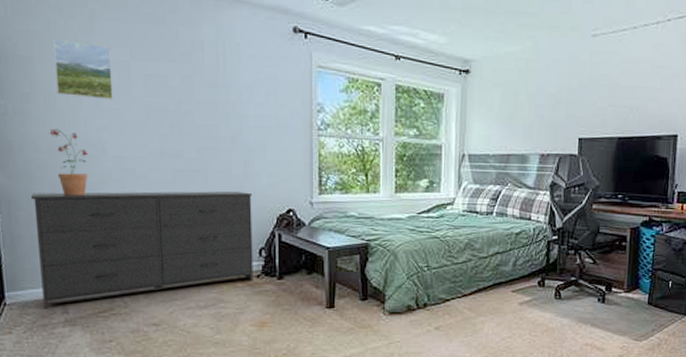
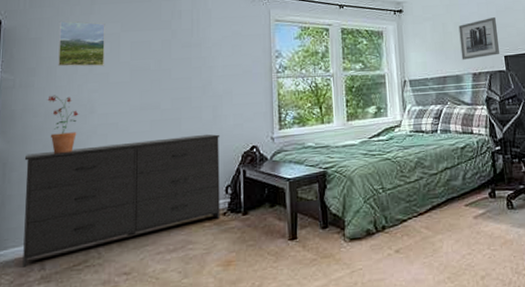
wall art: none [530,91,576,138] -> present [458,17,500,60]

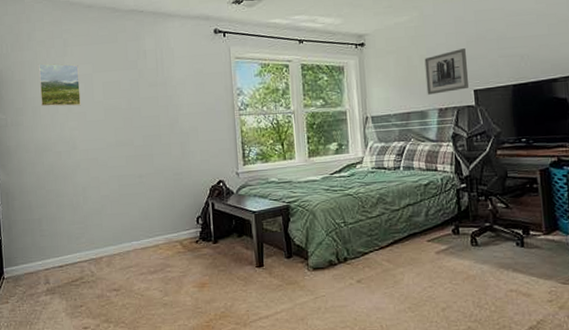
dresser: present [22,134,220,267] -> none [22,168,193,281]
potted plant: present [47,95,79,154] -> none [36,132,64,186]

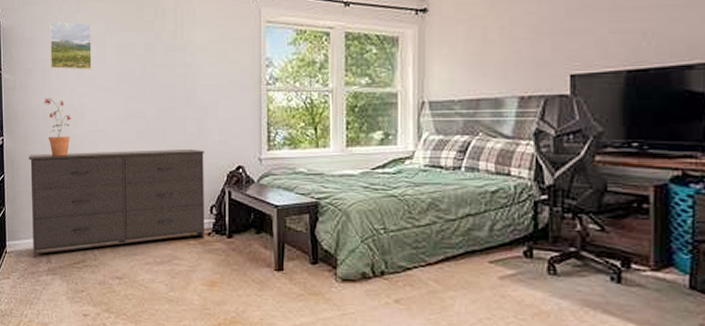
dresser: none [22,168,193,281] -> present [28,148,205,258]
potted plant: none [36,132,64,186] -> present [44,98,71,157]
wall art: present [424,48,470,95] -> none [505,20,565,78]

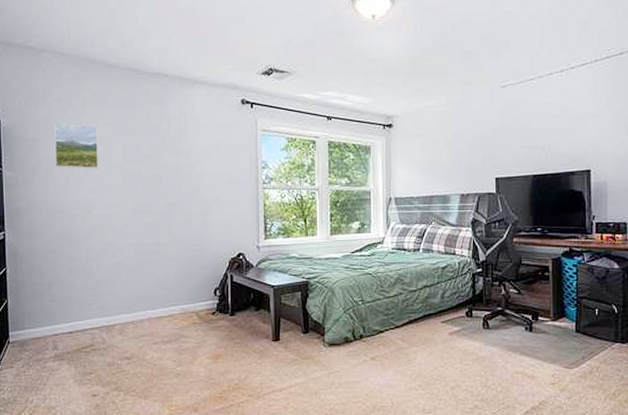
dresser: present [28,148,205,258] -> none [32,239,210,346]
potted plant: present [44,98,71,157] -> none [48,194,78,250]

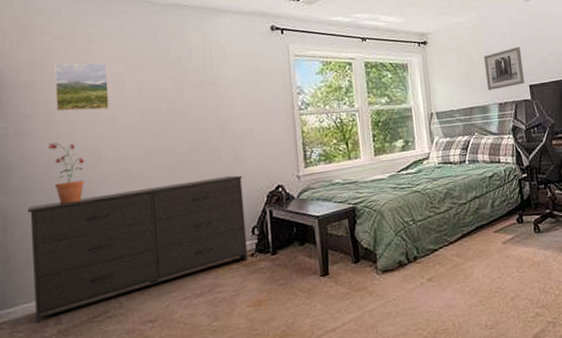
dresser: none [32,239,210,346] -> present [27,175,248,323]
potted plant: none [48,194,78,250] -> present [47,142,85,205]
wall art: none [450,137,492,180] -> present [483,47,525,91]

